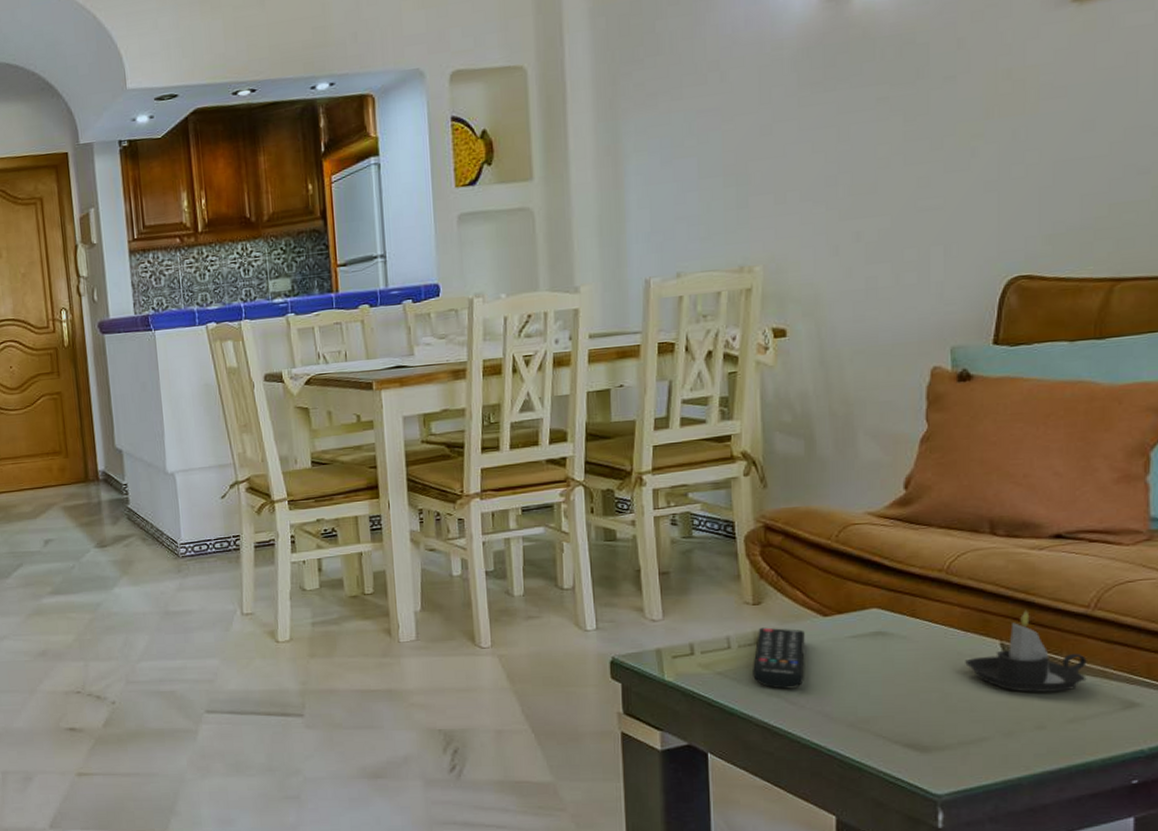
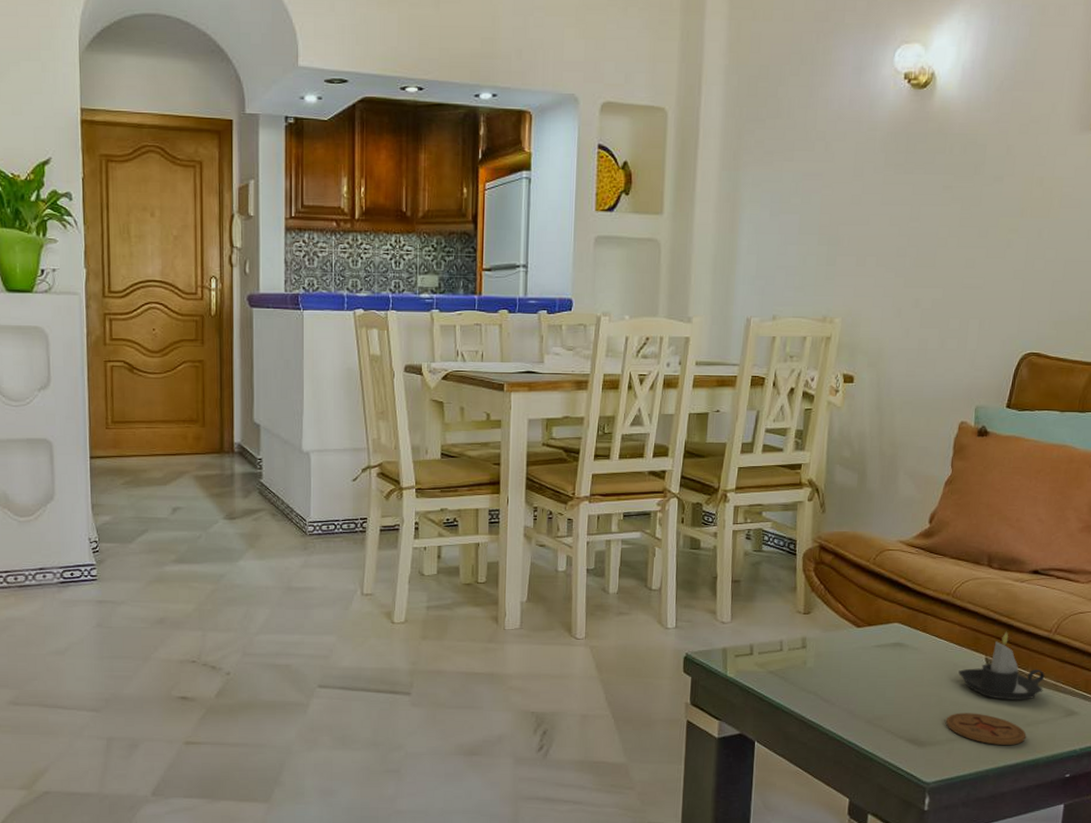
remote control: present [753,627,805,689] -> none [797,634,841,688]
coaster: none [956,709,1070,747] -> present [946,713,1027,745]

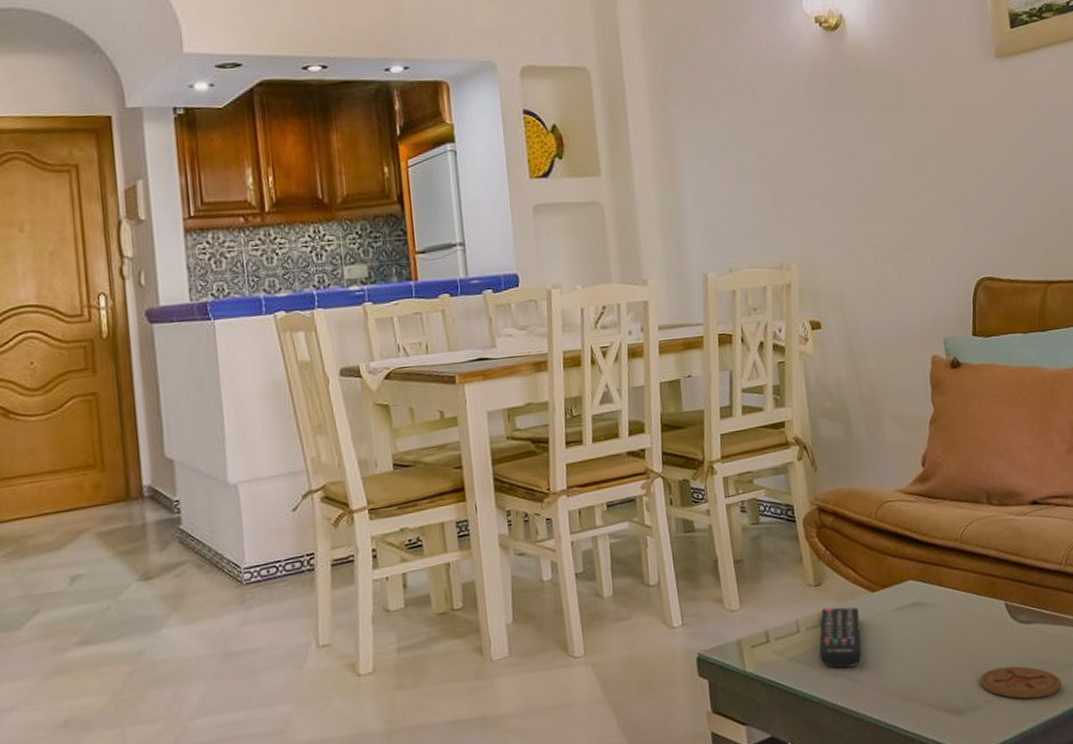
remote control: none [797,634,841,688] -> present [819,607,862,668]
candle: present [958,631,1045,700] -> none [982,571,1068,647]

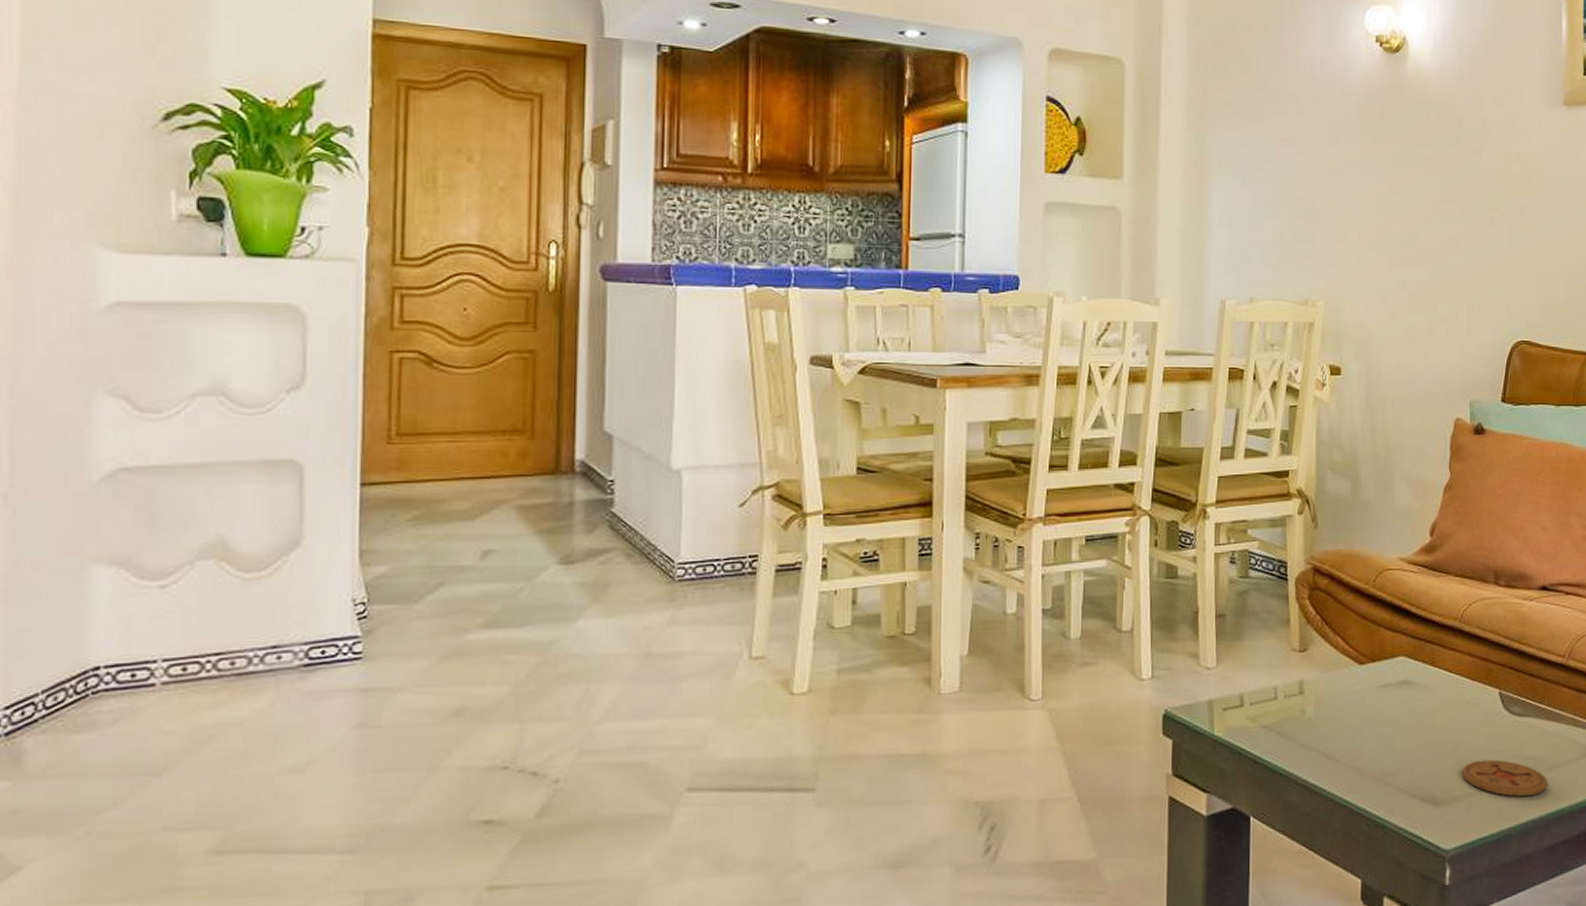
remote control: present [819,607,862,668] -> none [1296,676,1343,743]

